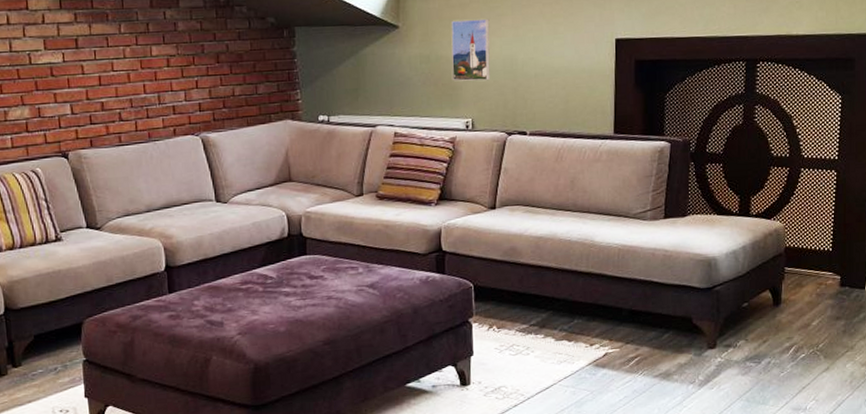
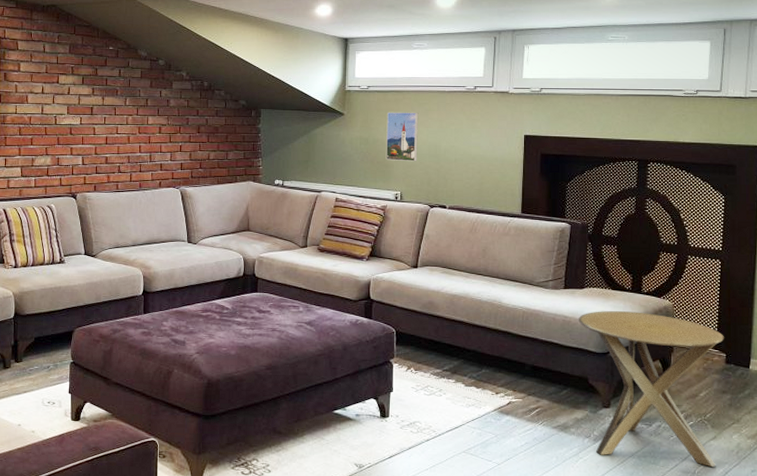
side table: none [680,237,839,401] -> present [578,311,724,467]

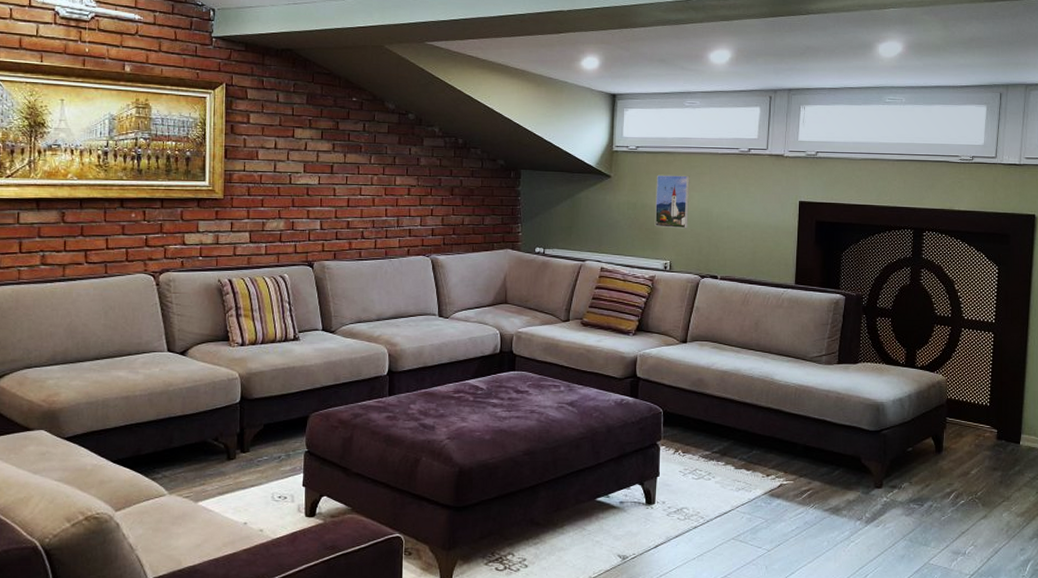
side table: present [578,311,724,467] -> none [851,387,996,546]

